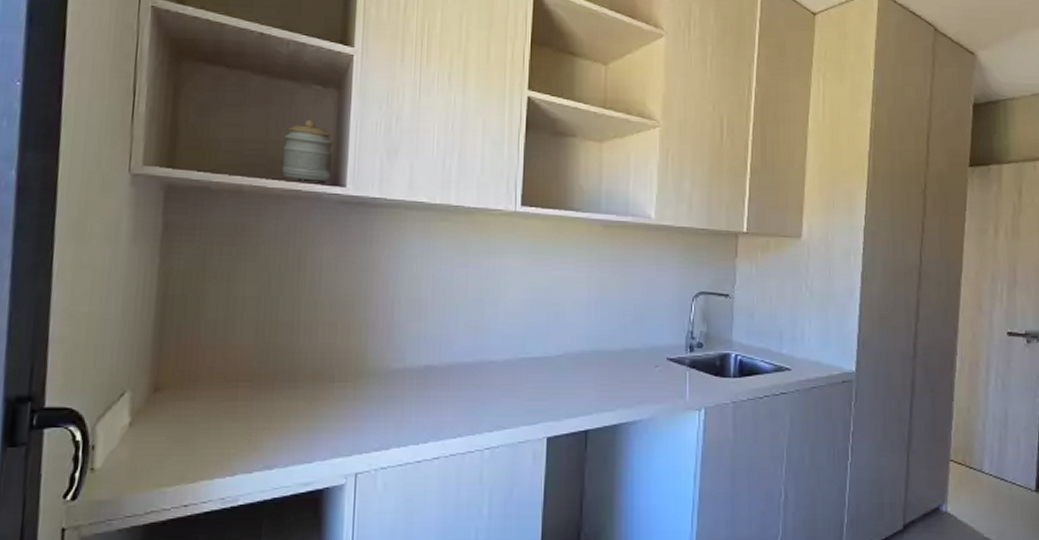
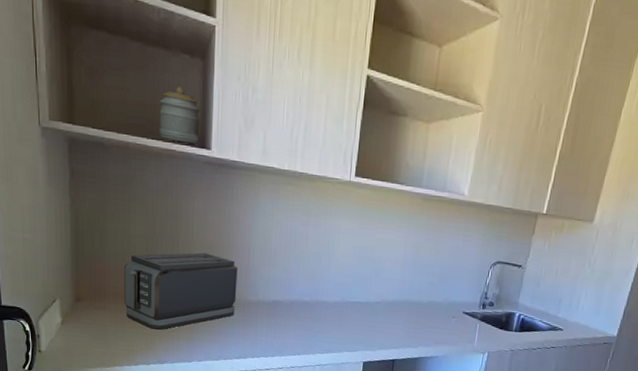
toaster: none [221,312,378,421] -> present [123,252,238,330]

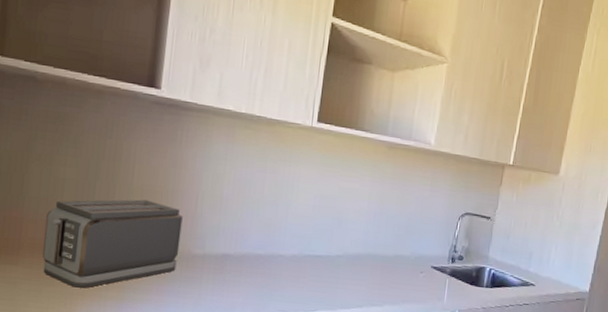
jar: present [159,87,201,144] -> none [102,23,152,83]

